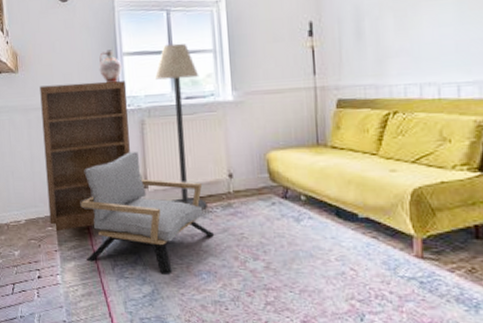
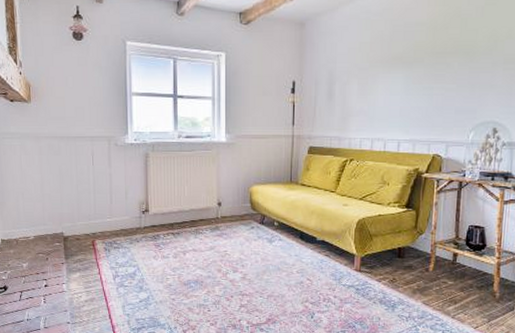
bookshelf: present [40,81,130,232] -> none [52,117,135,247]
armchair: present [80,151,214,276] -> none [87,179,202,285]
ceramic jug: present [99,50,123,84] -> none [109,89,131,119]
floor lamp: present [154,43,207,211] -> none [159,89,199,232]

